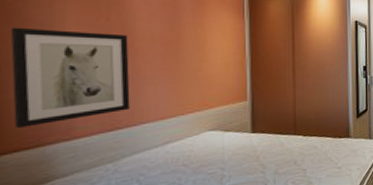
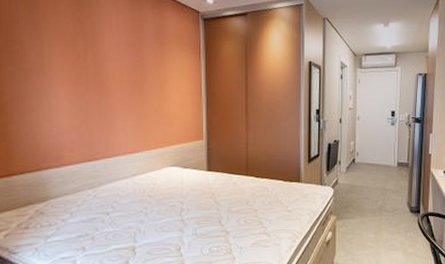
wall art: present [10,27,130,128] -> none [13,67,104,154]

